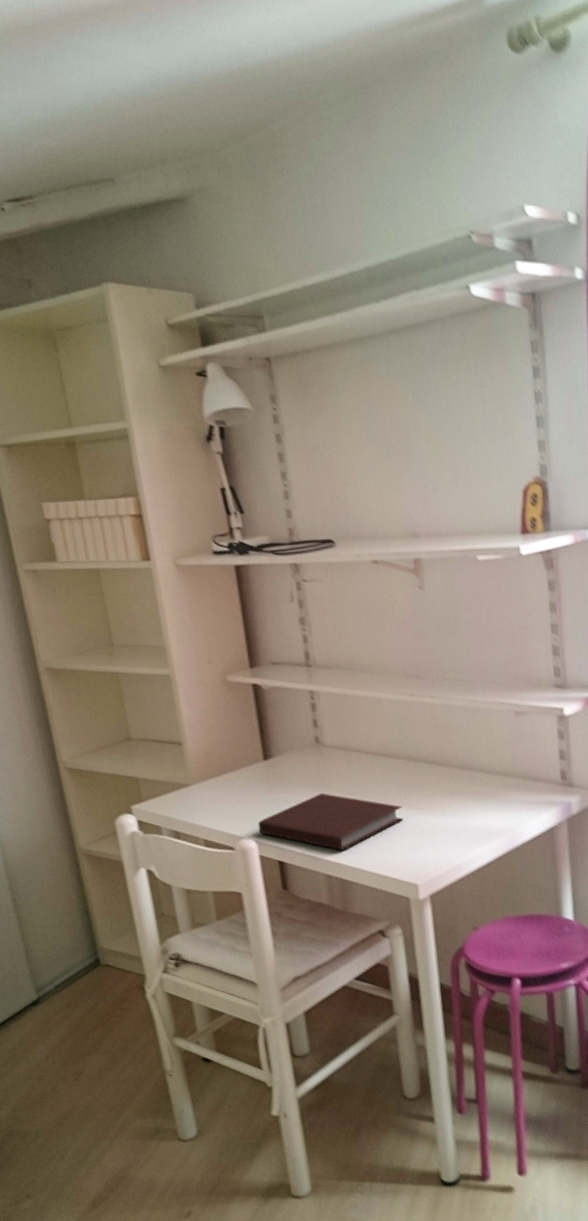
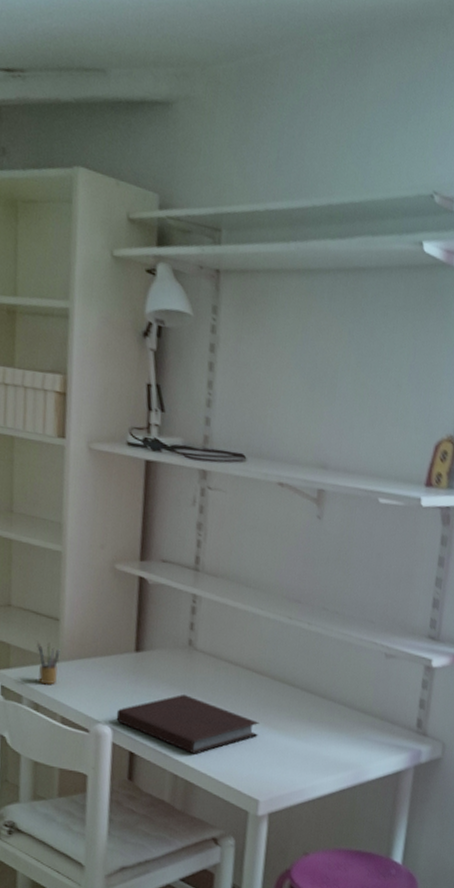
pencil box: none [165,768,192,812] -> present [37,642,61,685]

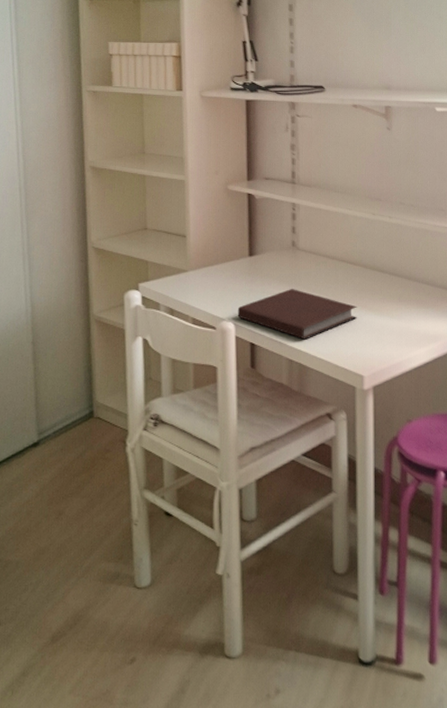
pencil box: present [37,642,61,685] -> none [169,256,188,292]

